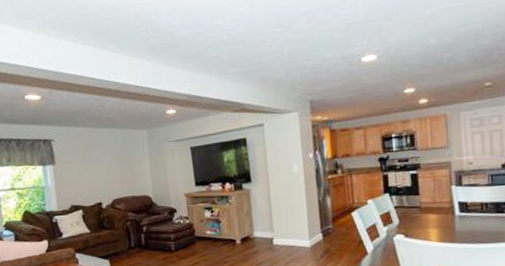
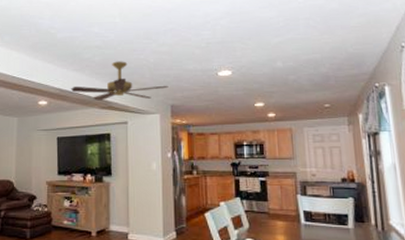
ceiling fan: none [198,56,306,104] -> present [70,61,169,101]

